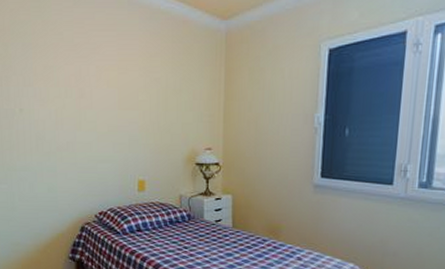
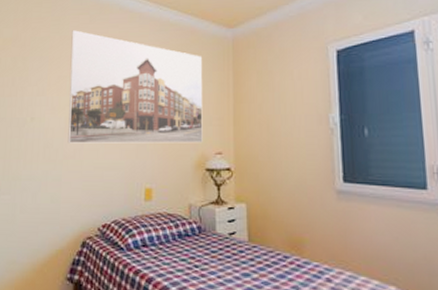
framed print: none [55,14,195,139] -> present [67,30,203,143]

